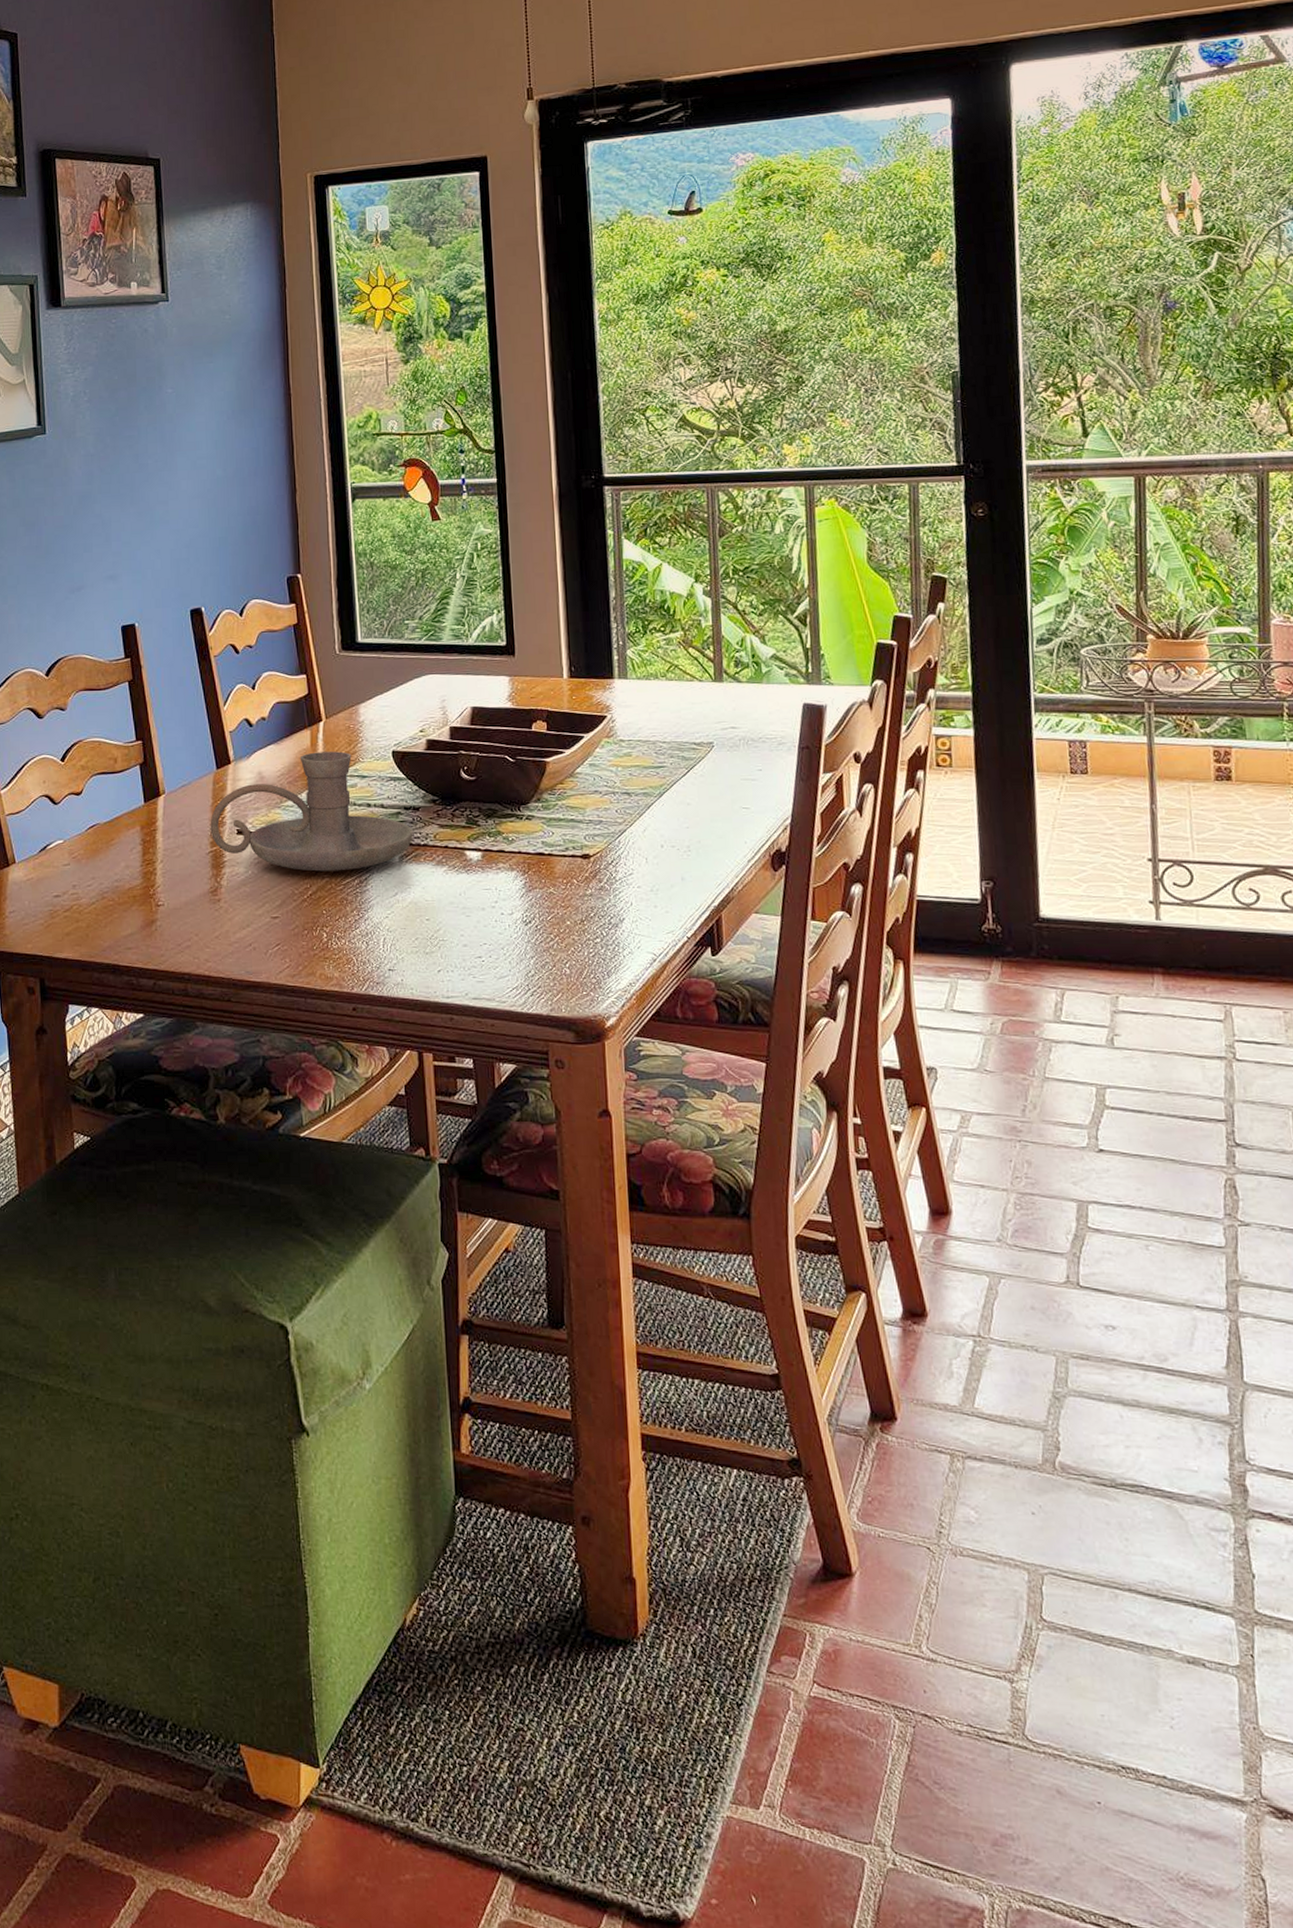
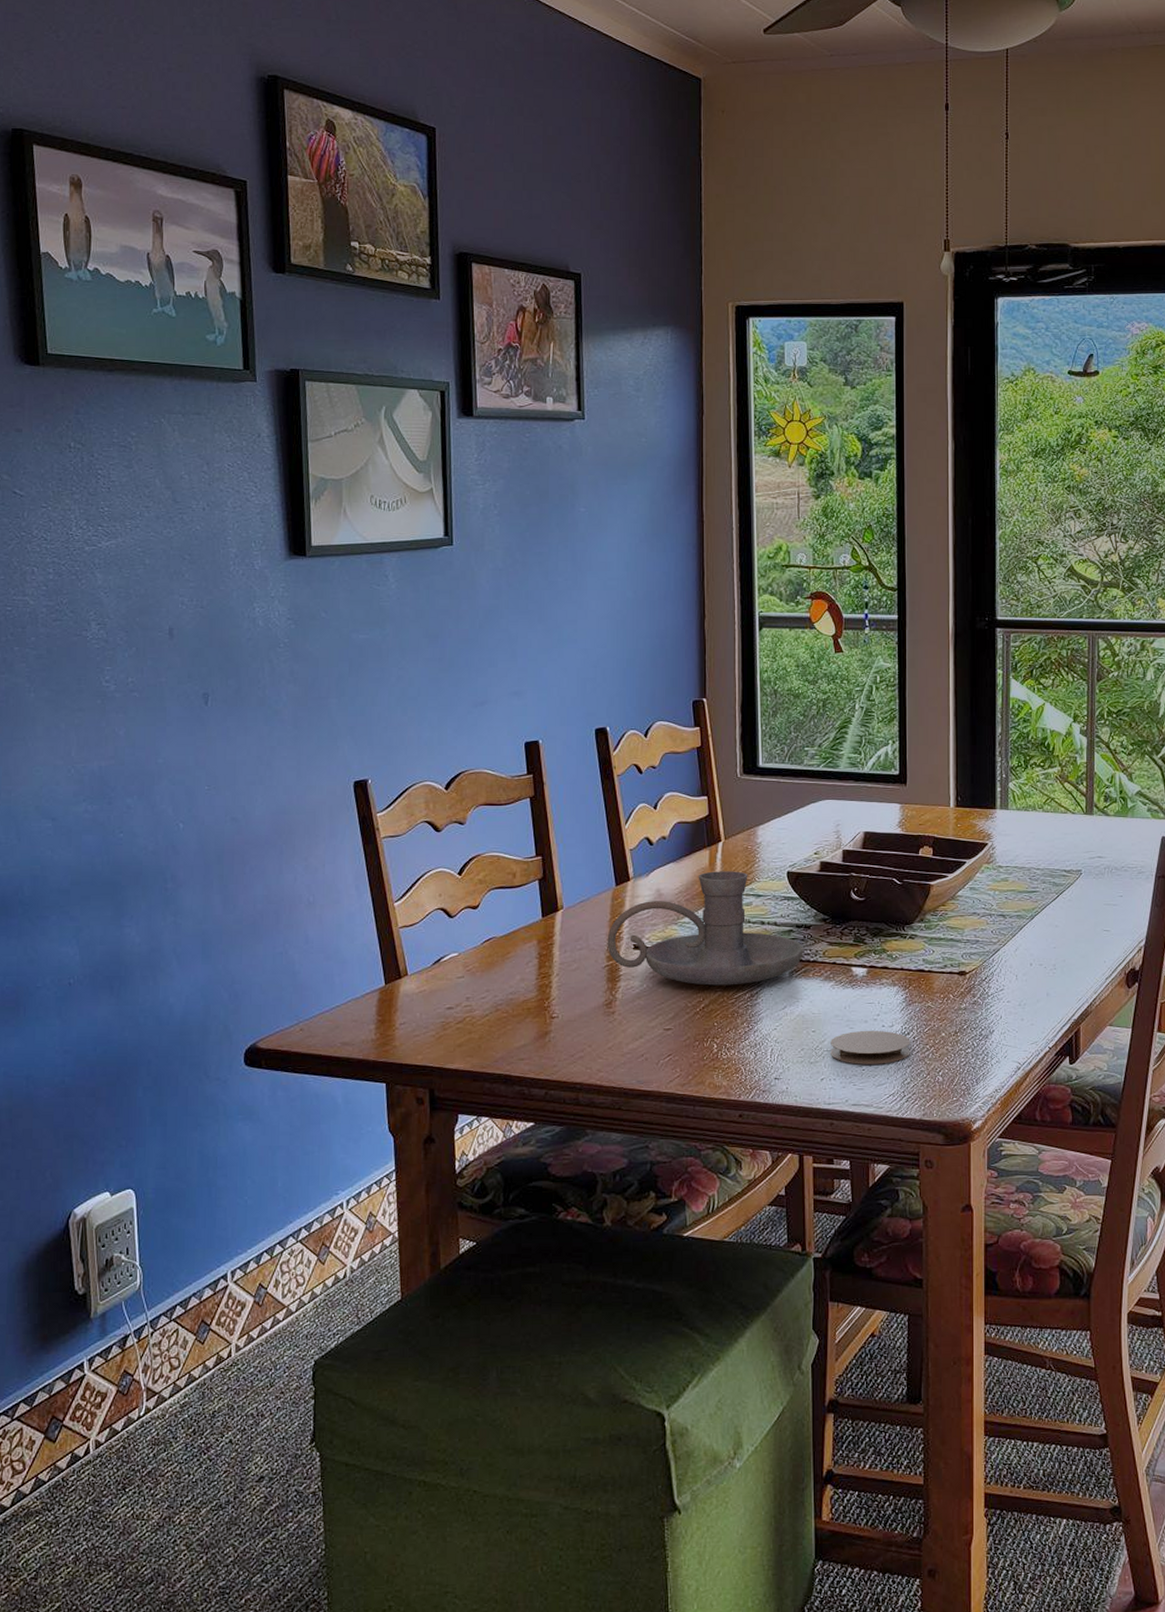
coaster: none [446,918,533,955] -> present [831,1030,910,1065]

